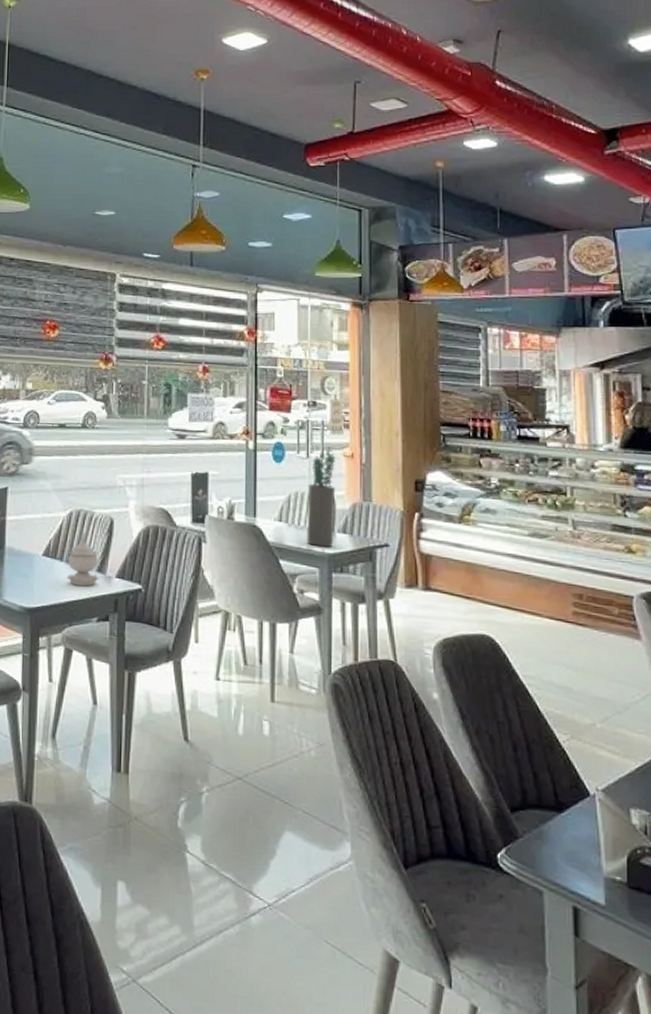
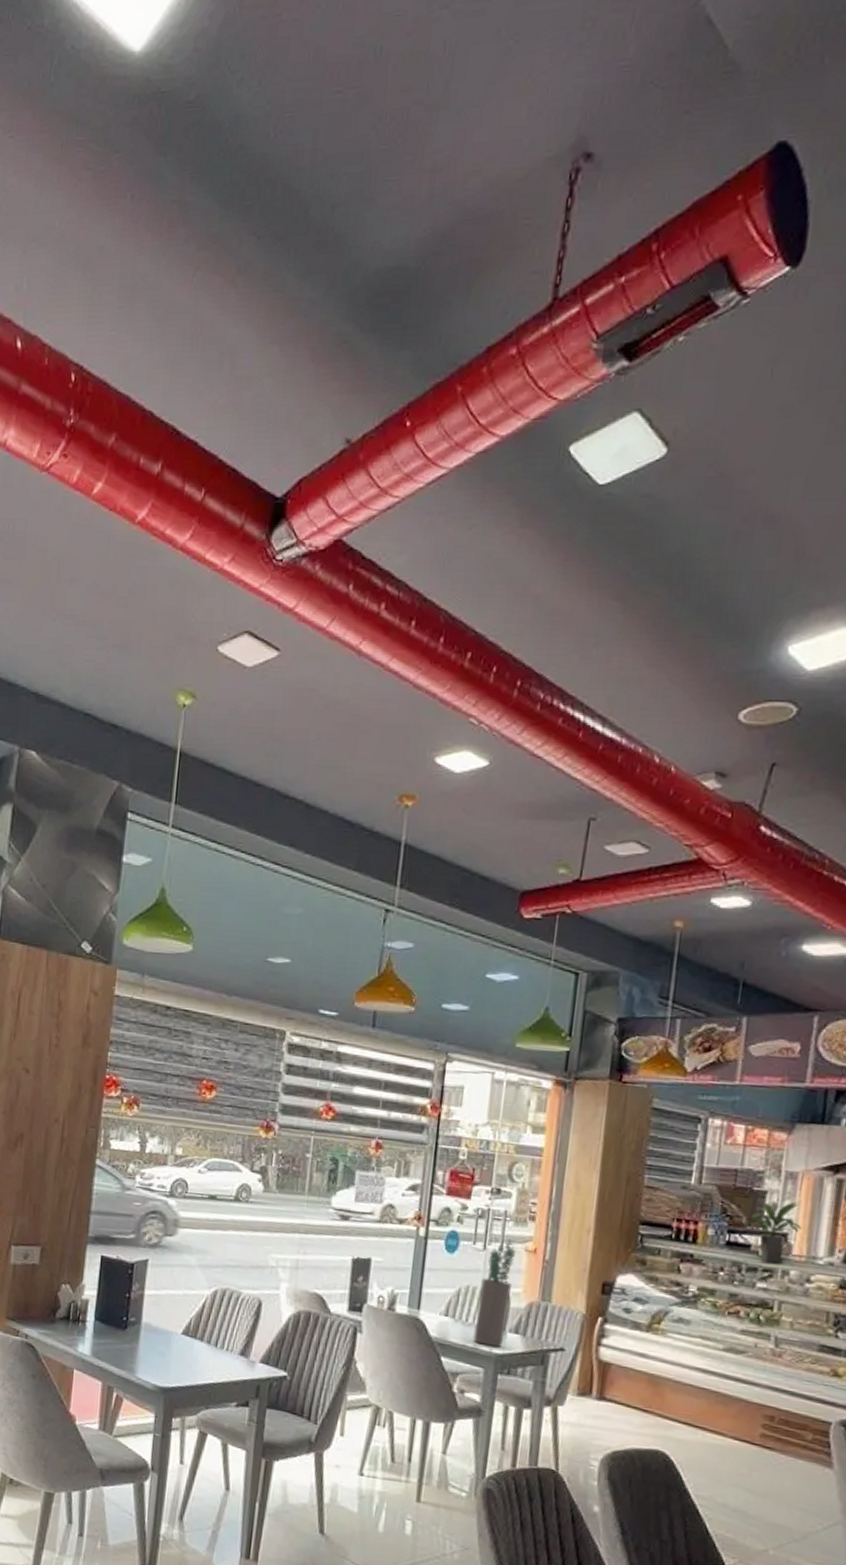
sugar bowl: present [67,531,99,587] -> none [206,1312,243,1370]
potted plant: none [529,396,580,454] -> present [742,1201,801,1264]

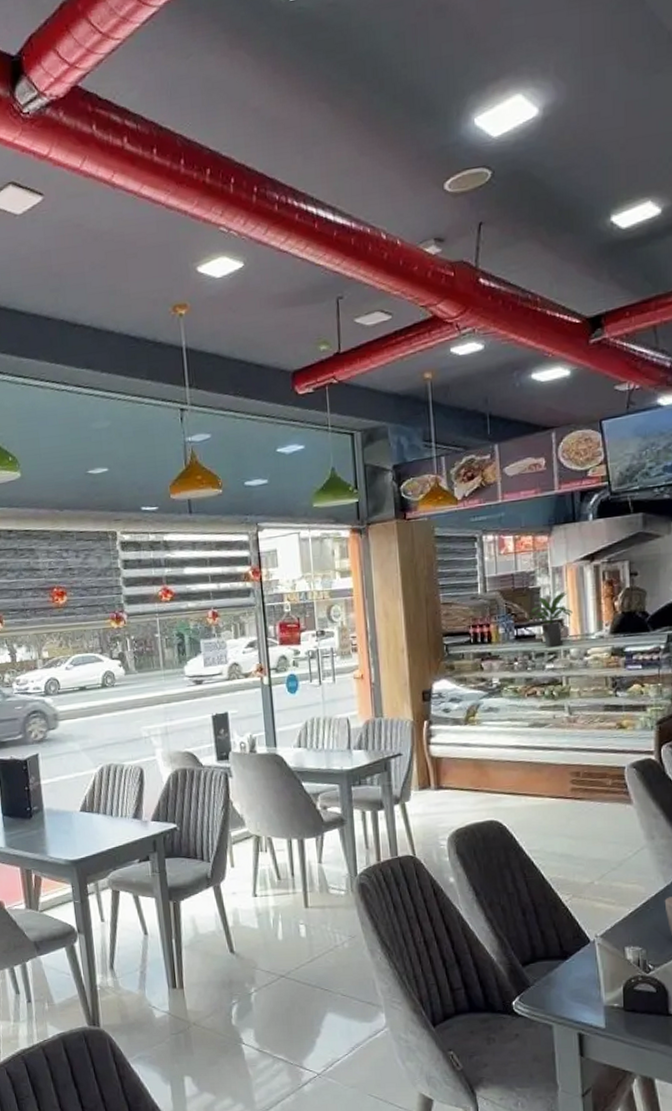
vase: present [473,1239,515,1348] -> none [322,671,351,766]

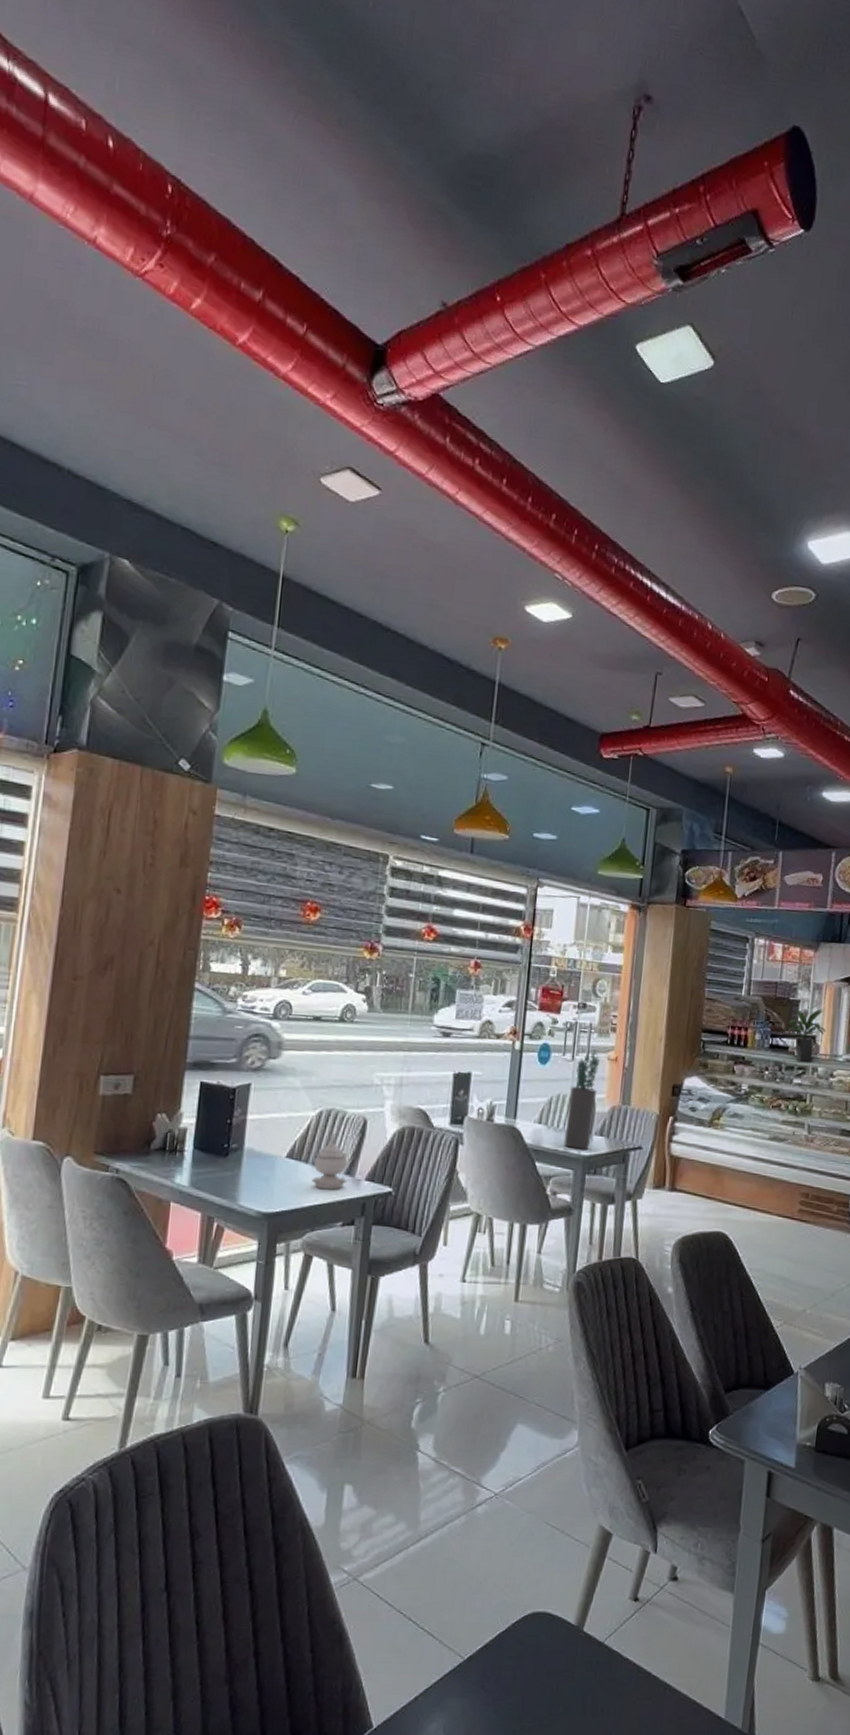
sugar bowl: none [103,784,136,834] -> present [311,1132,348,1190]
vase: none [322,671,351,766] -> present [564,1049,599,1150]

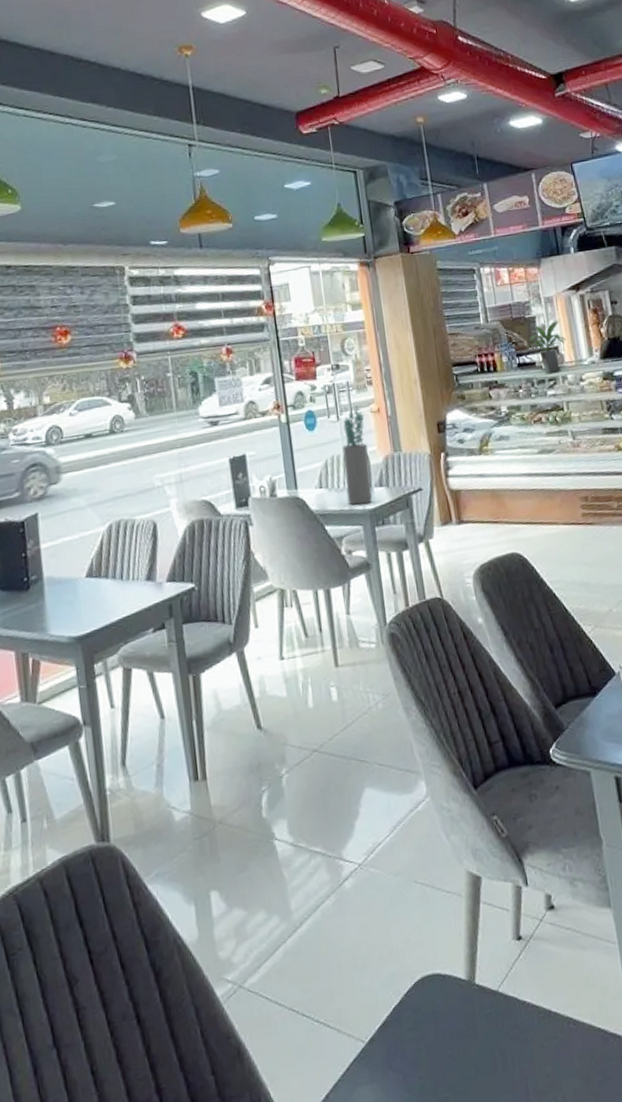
sugar bowl: present [311,1132,348,1190] -> none [112,542,149,601]

